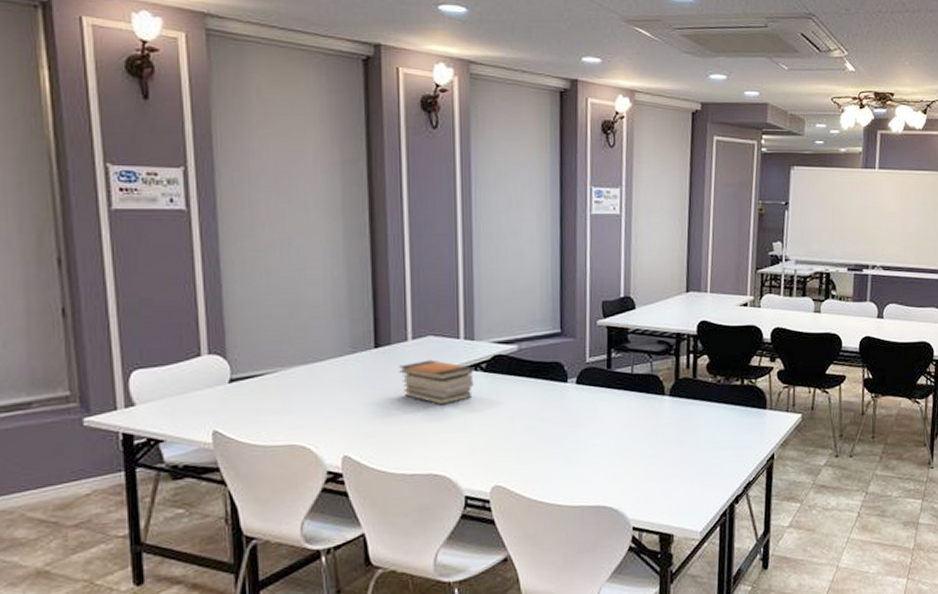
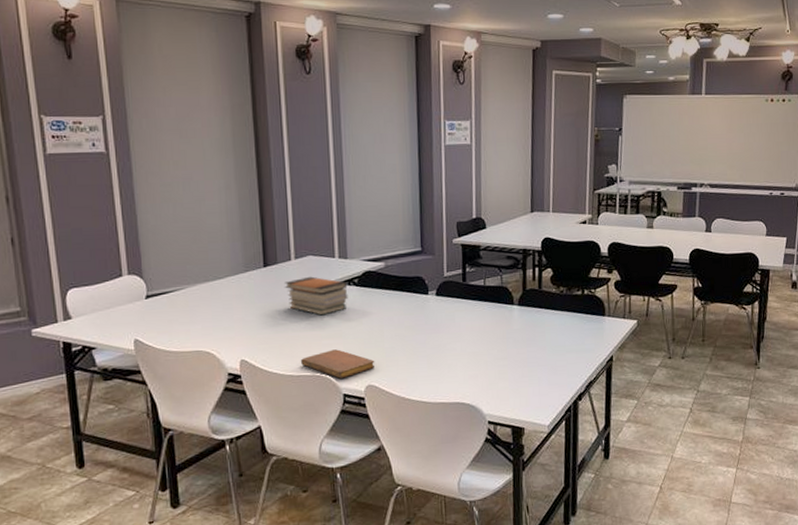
notebook: none [416,444,504,478] -> present [301,349,375,379]

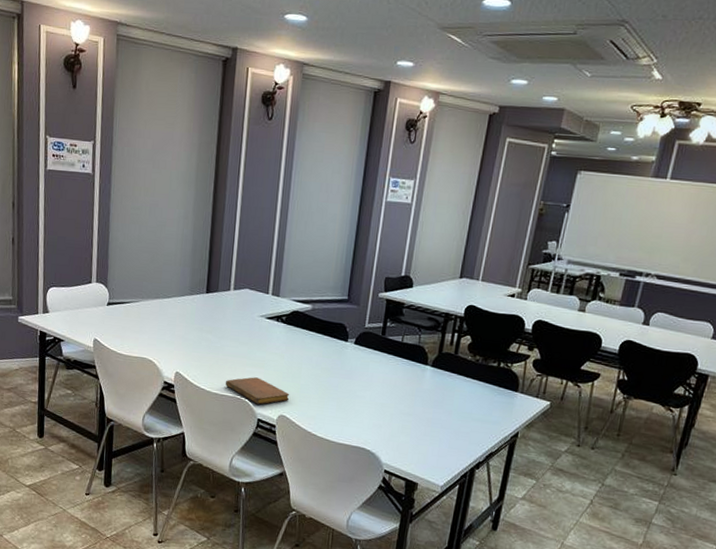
book stack: present [284,276,348,316] -> none [221,307,276,345]

